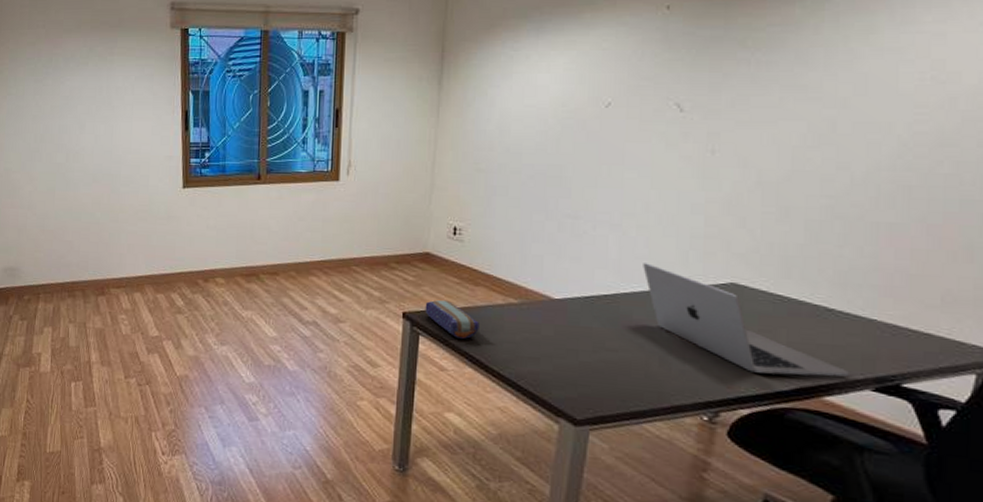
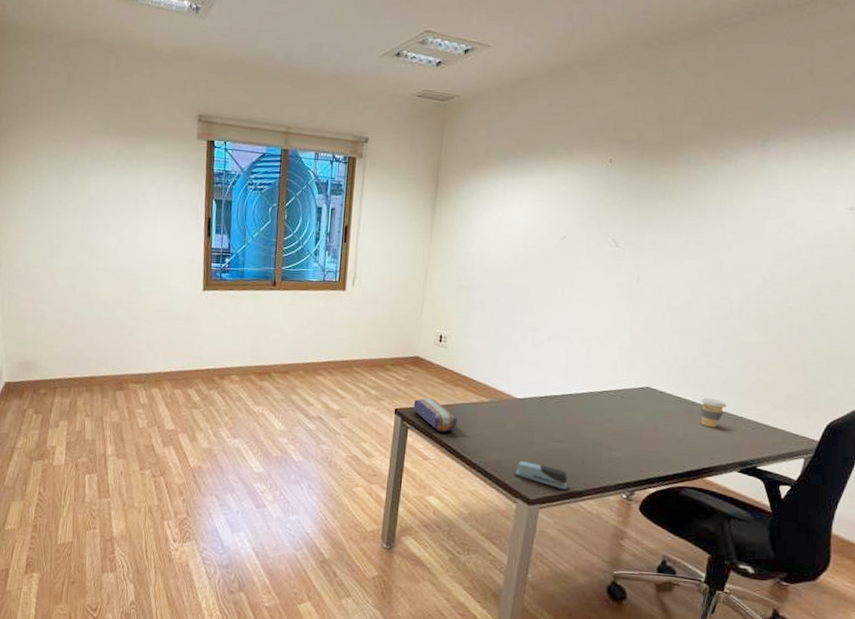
stapler: none [555,372,627,410] -> present [514,460,568,491]
laptop: present [643,263,849,377] -> none [584,369,724,462]
coffee cup: none [811,295,851,334] -> present [700,397,727,428]

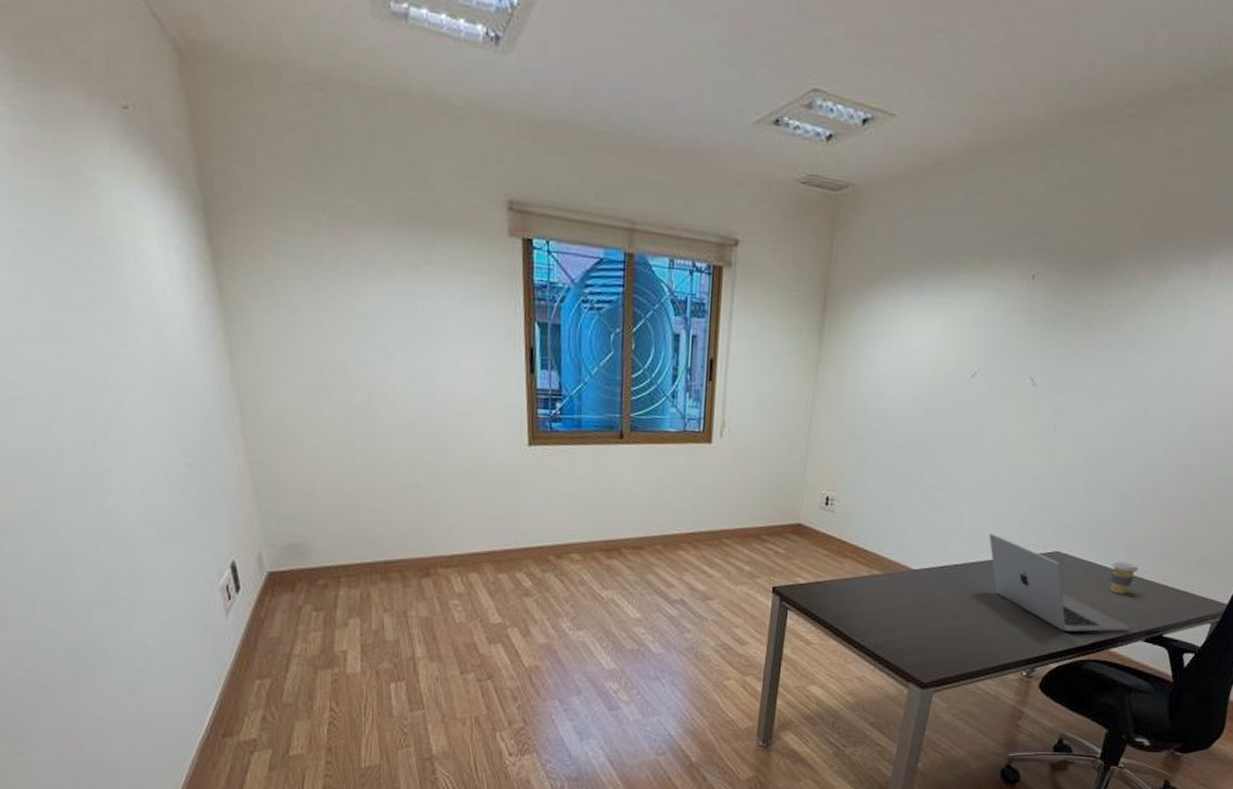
pencil case: present [413,398,457,432] -> none [794,573,845,612]
stapler: present [514,460,568,491] -> none [907,640,965,671]
laptop: none [584,369,724,462] -> present [989,533,1130,632]

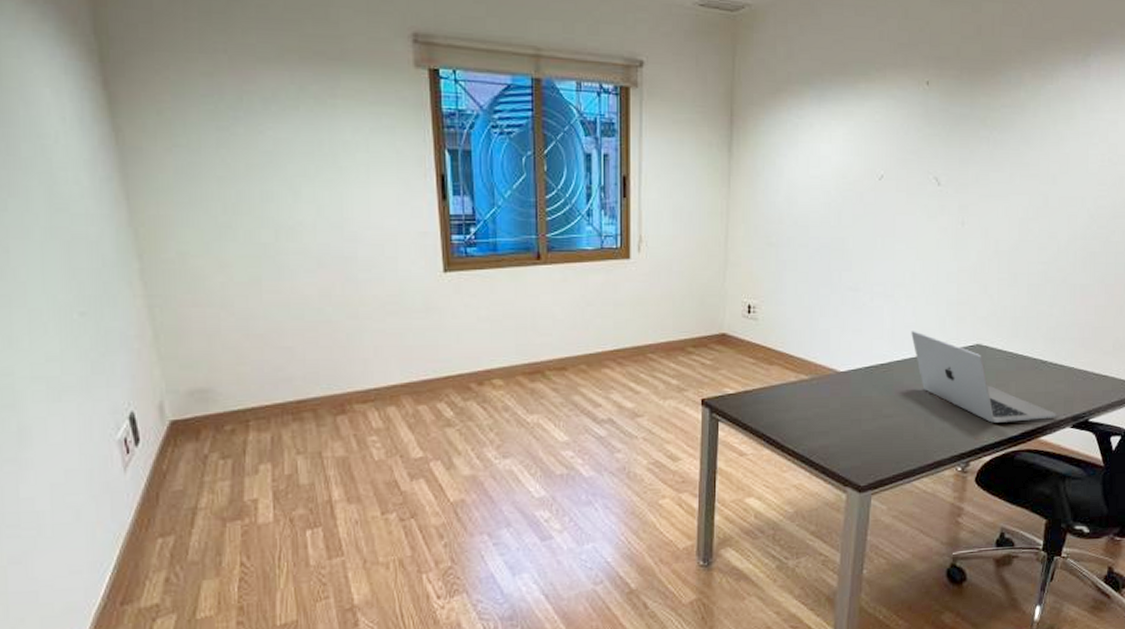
coffee cup: present [1110,561,1138,594] -> none [1032,350,1058,382]

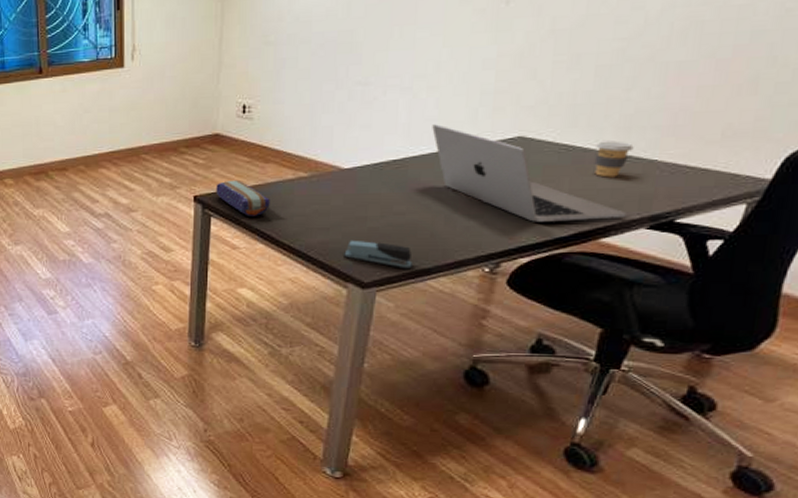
pencil case: none [723,382,775,420] -> present [216,179,270,216]
stapler: none [842,443,900,472] -> present [344,240,412,270]
coffee cup: none [1032,350,1058,382] -> present [594,141,634,178]

